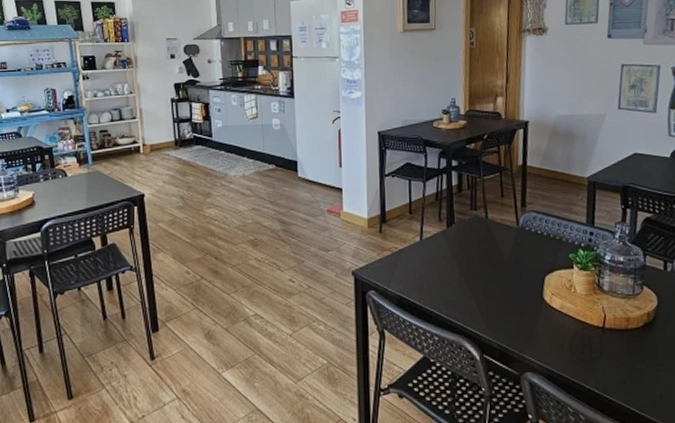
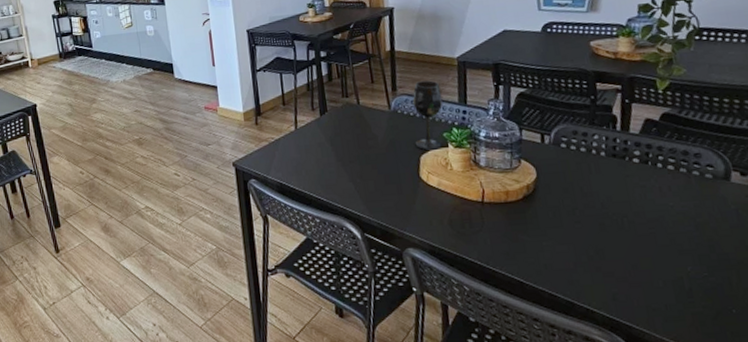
wine glass: none [540,199,571,272] -> present [412,80,443,151]

